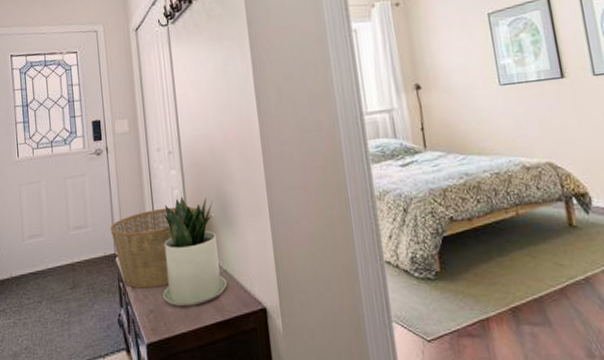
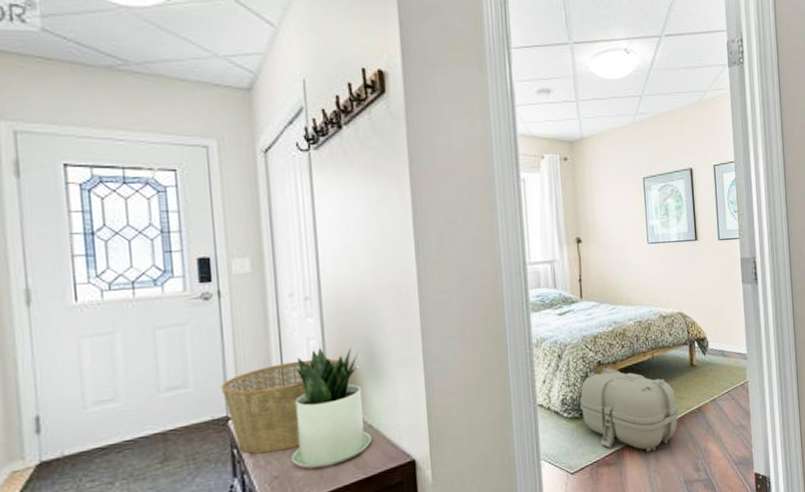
hardshell case: none [431,224,558,327] -> present [580,367,678,452]

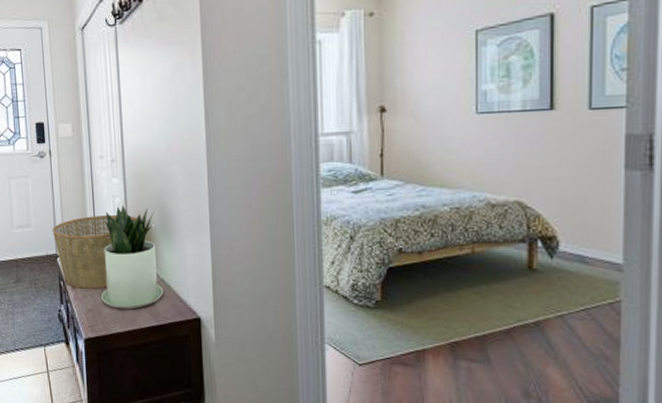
hardshell case: present [580,367,678,452] -> none [374,256,505,362]

